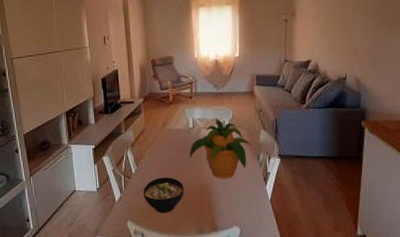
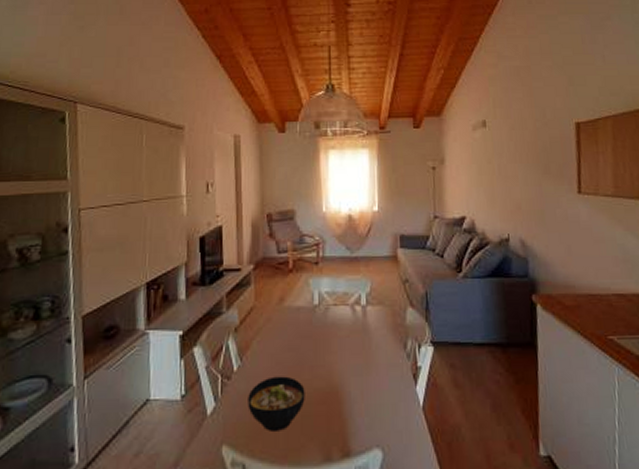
potted plant: present [190,118,253,179] -> none [314,291,397,377]

